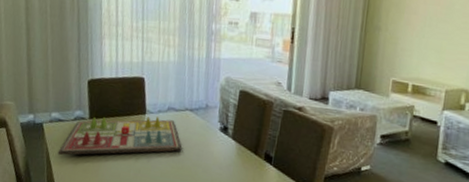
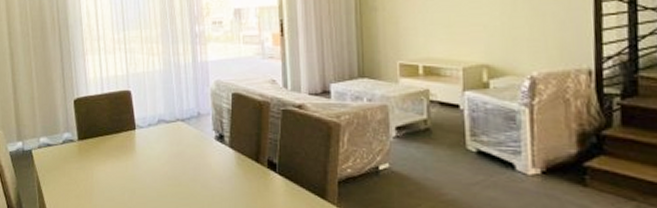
gameboard: present [57,117,182,156] -> none [48,131,177,183]

